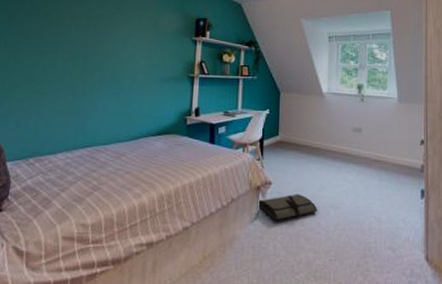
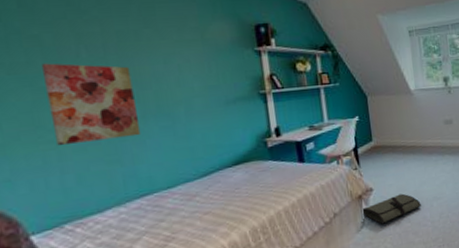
wall art: none [40,33,100,97] -> present [40,63,141,145]

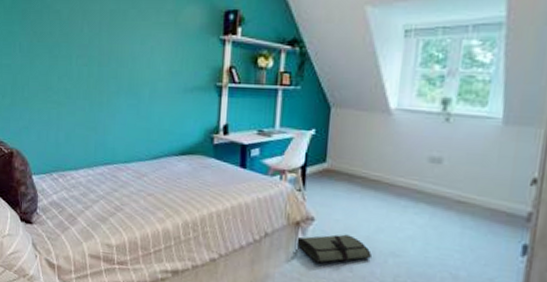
wall art: present [40,63,141,145] -> none [57,35,115,109]

